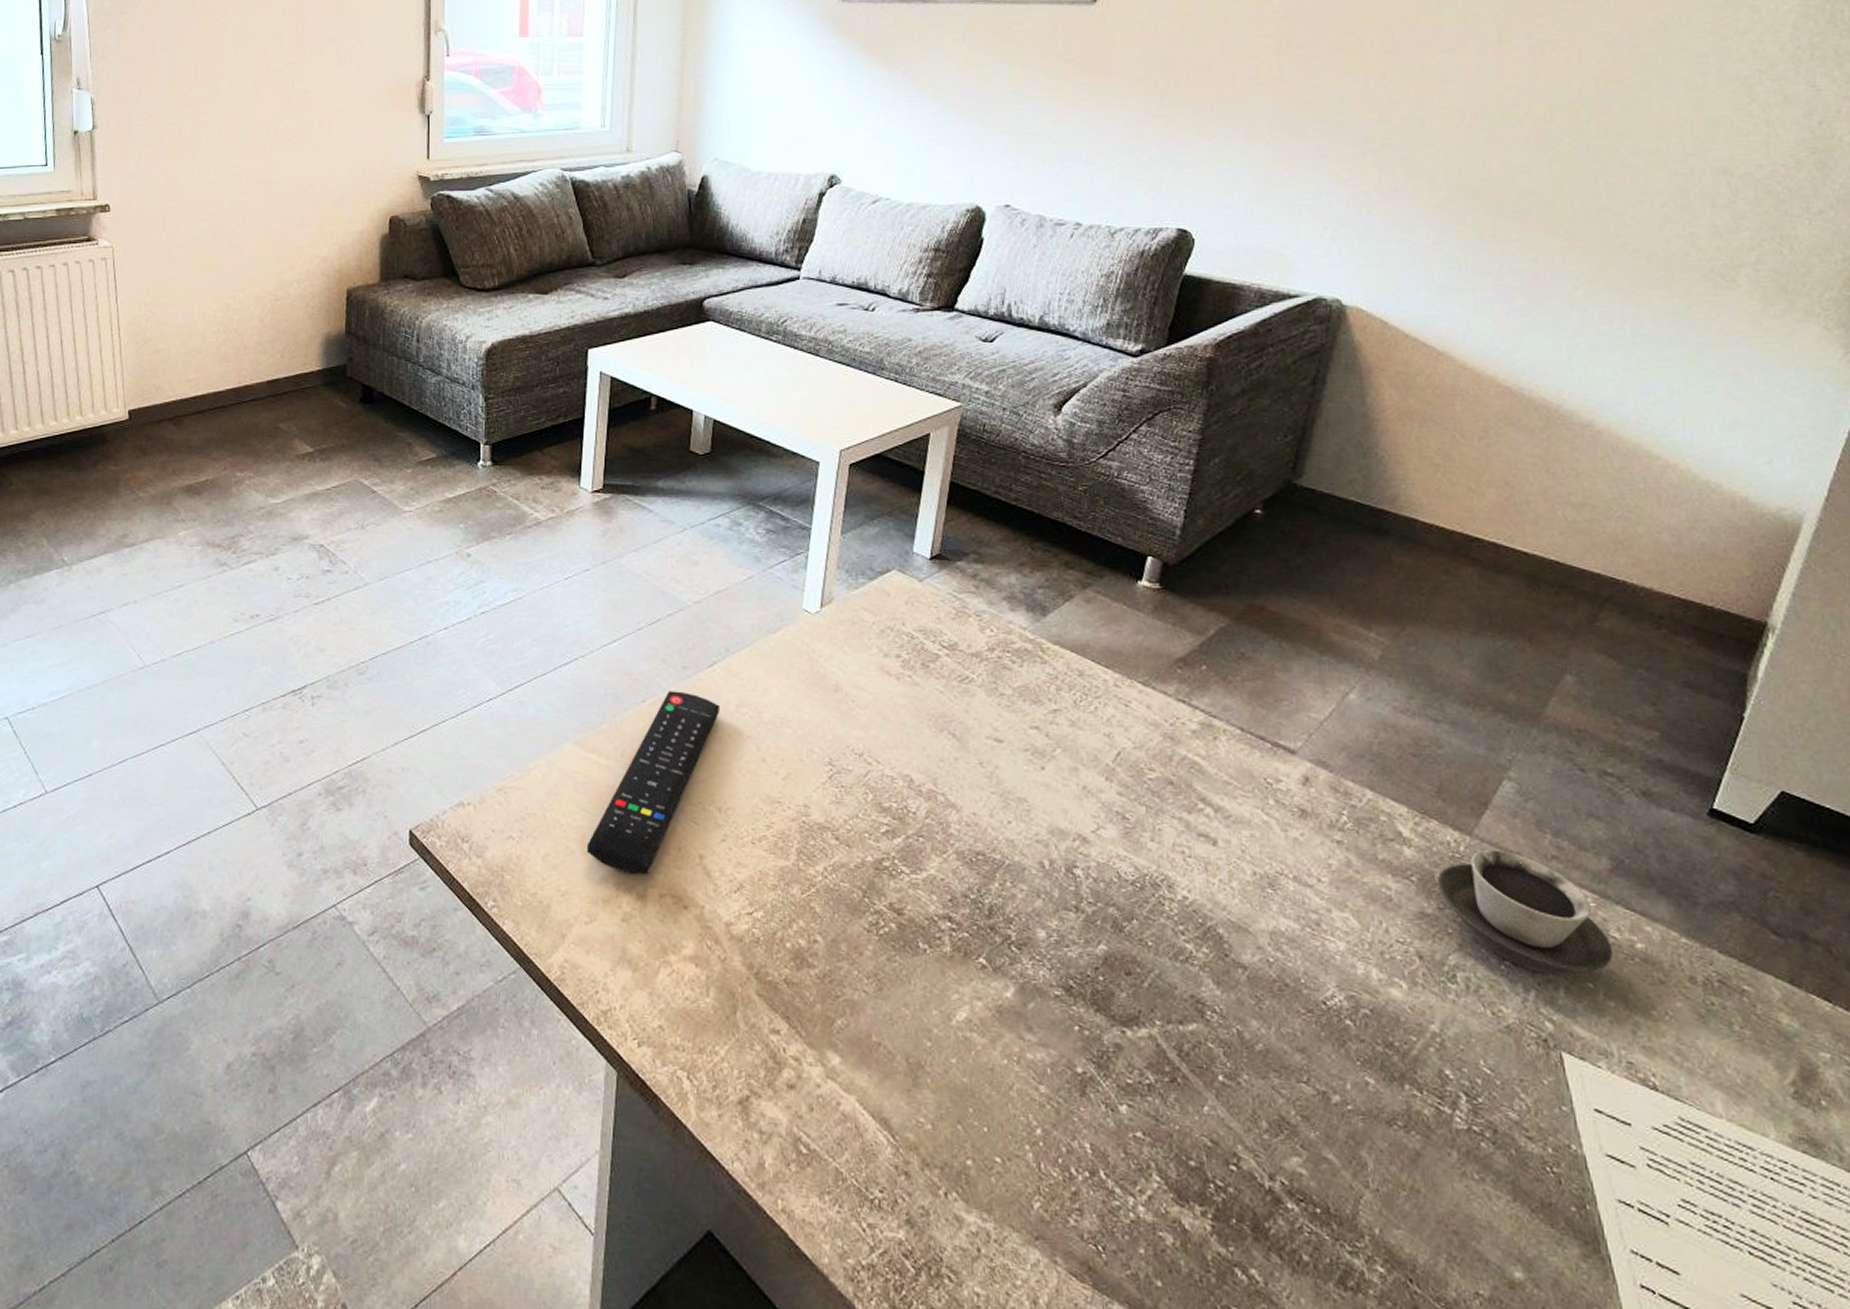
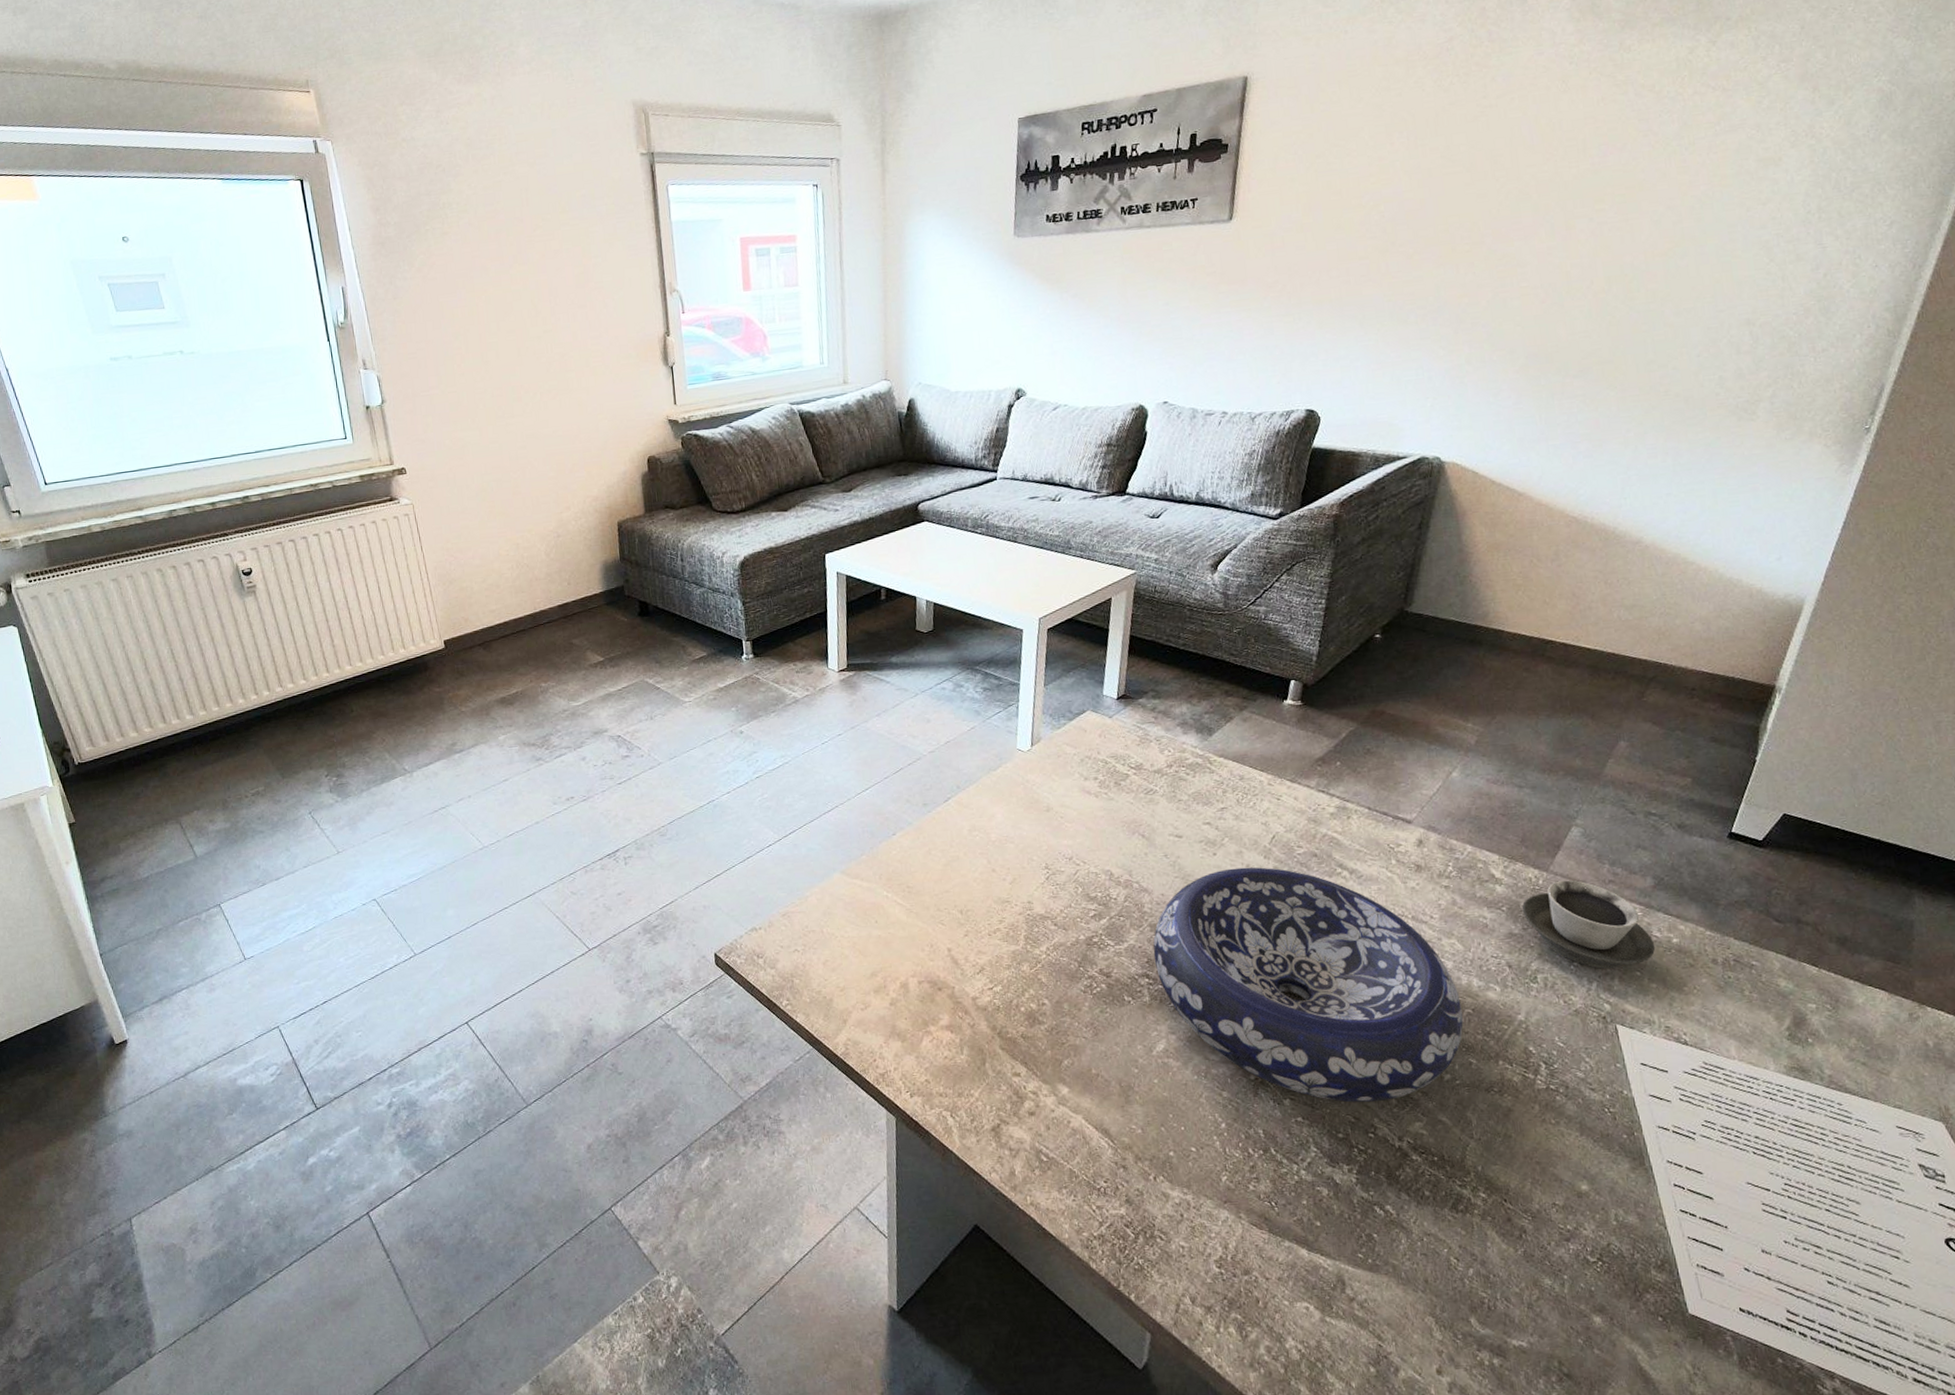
remote control: present [586,691,720,875] -> none [857,823,956,969]
decorative bowl: none [959,789,1358,1122] -> present [1153,867,1463,1103]

